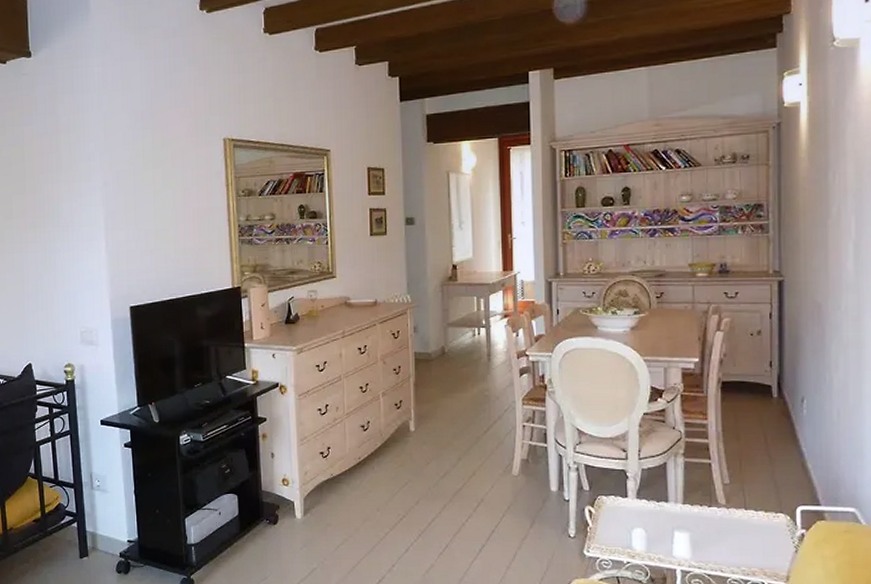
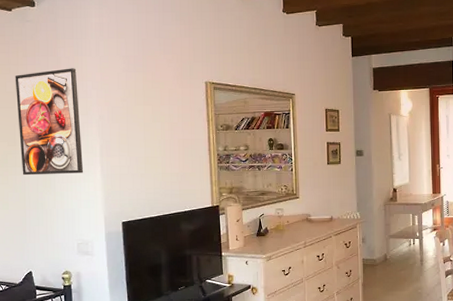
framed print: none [10,127,86,253] -> present [15,68,83,176]

